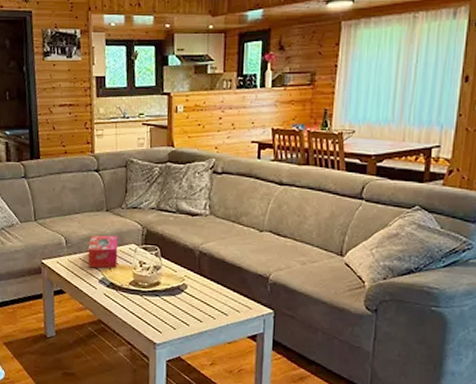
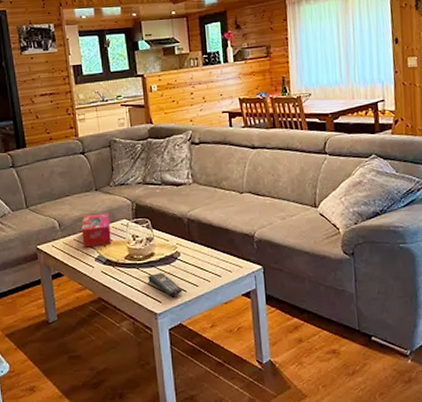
remote control: none [151,303,185,328] -> present [148,273,183,296]

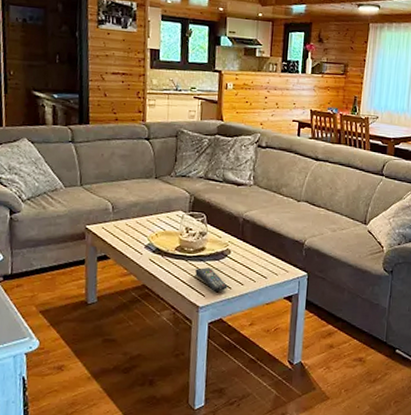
tissue box: present [81,213,111,248] -> none [134,201,166,234]

